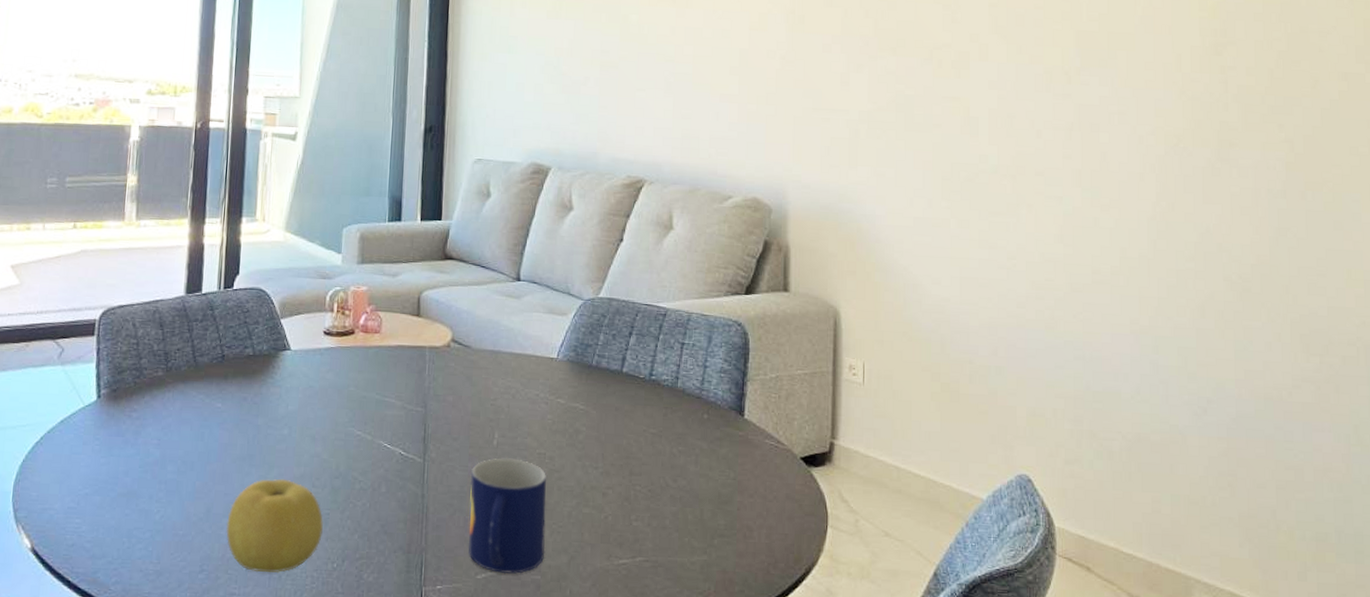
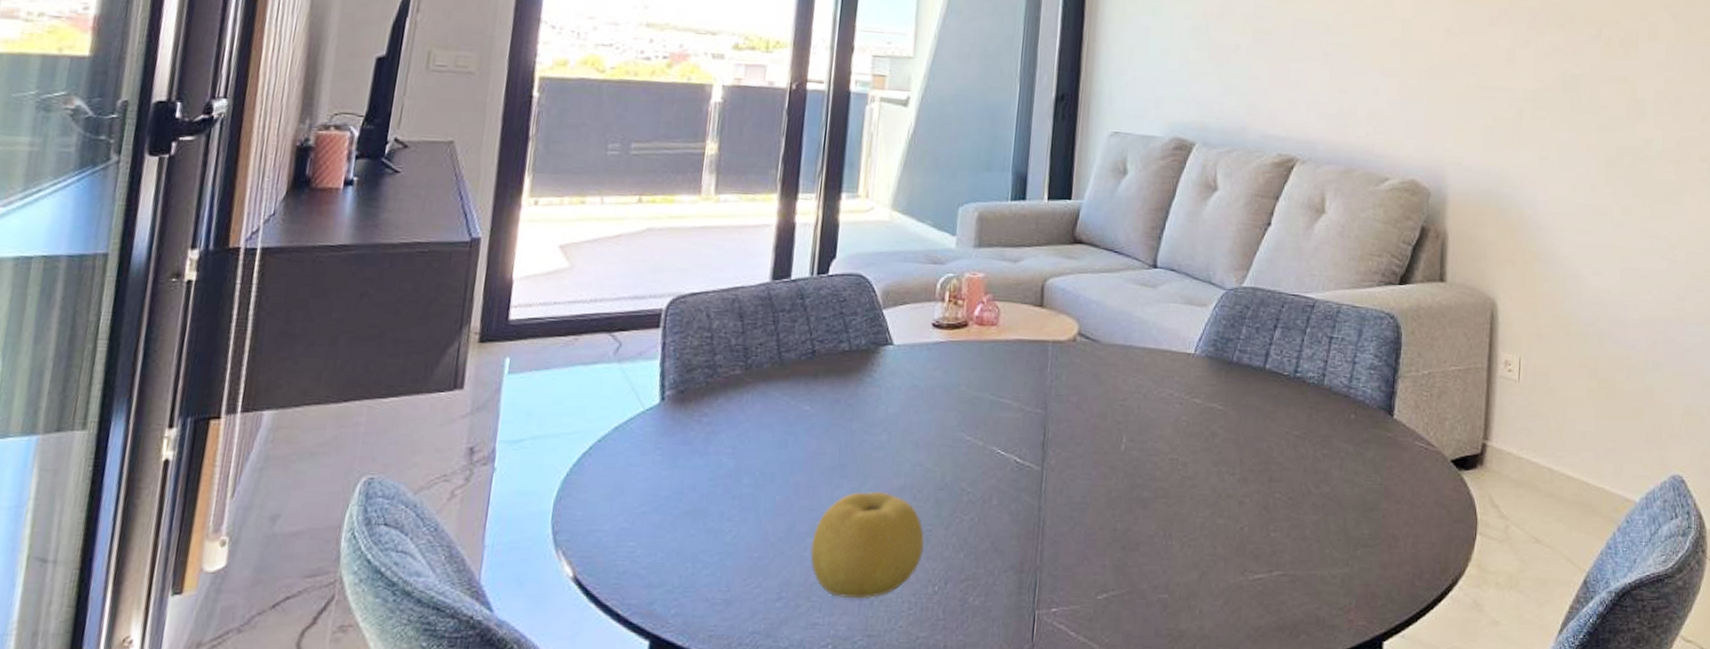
mug: present [468,458,547,574] -> none [1089,464,1178,594]

